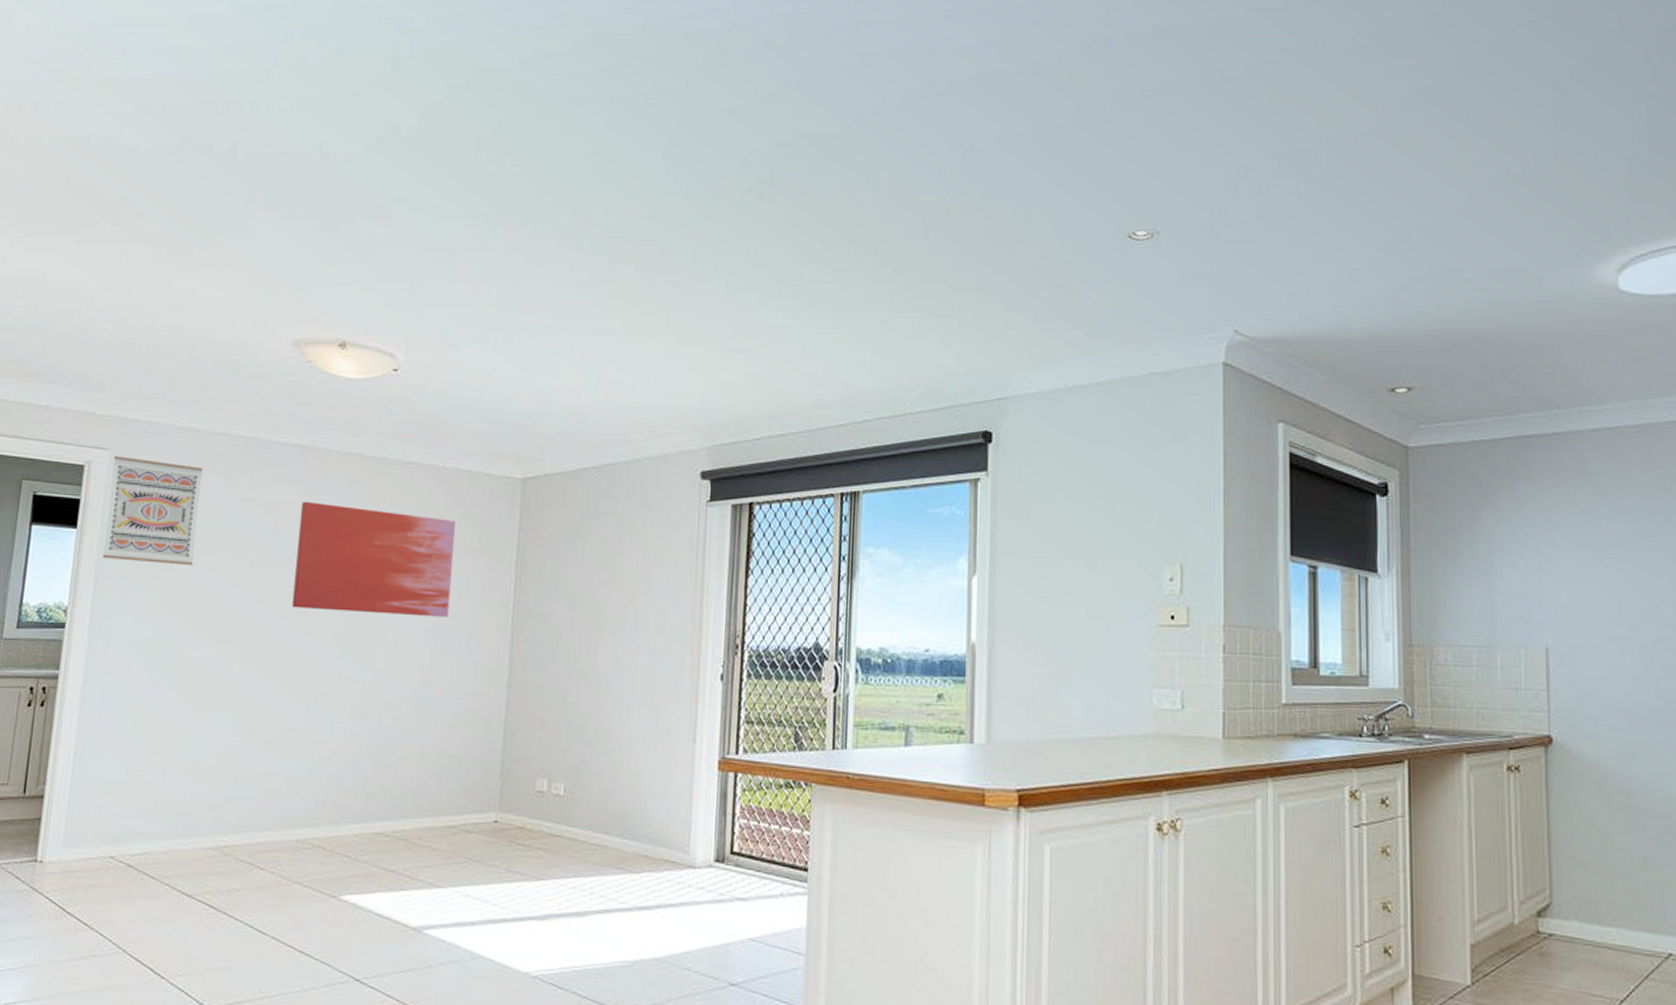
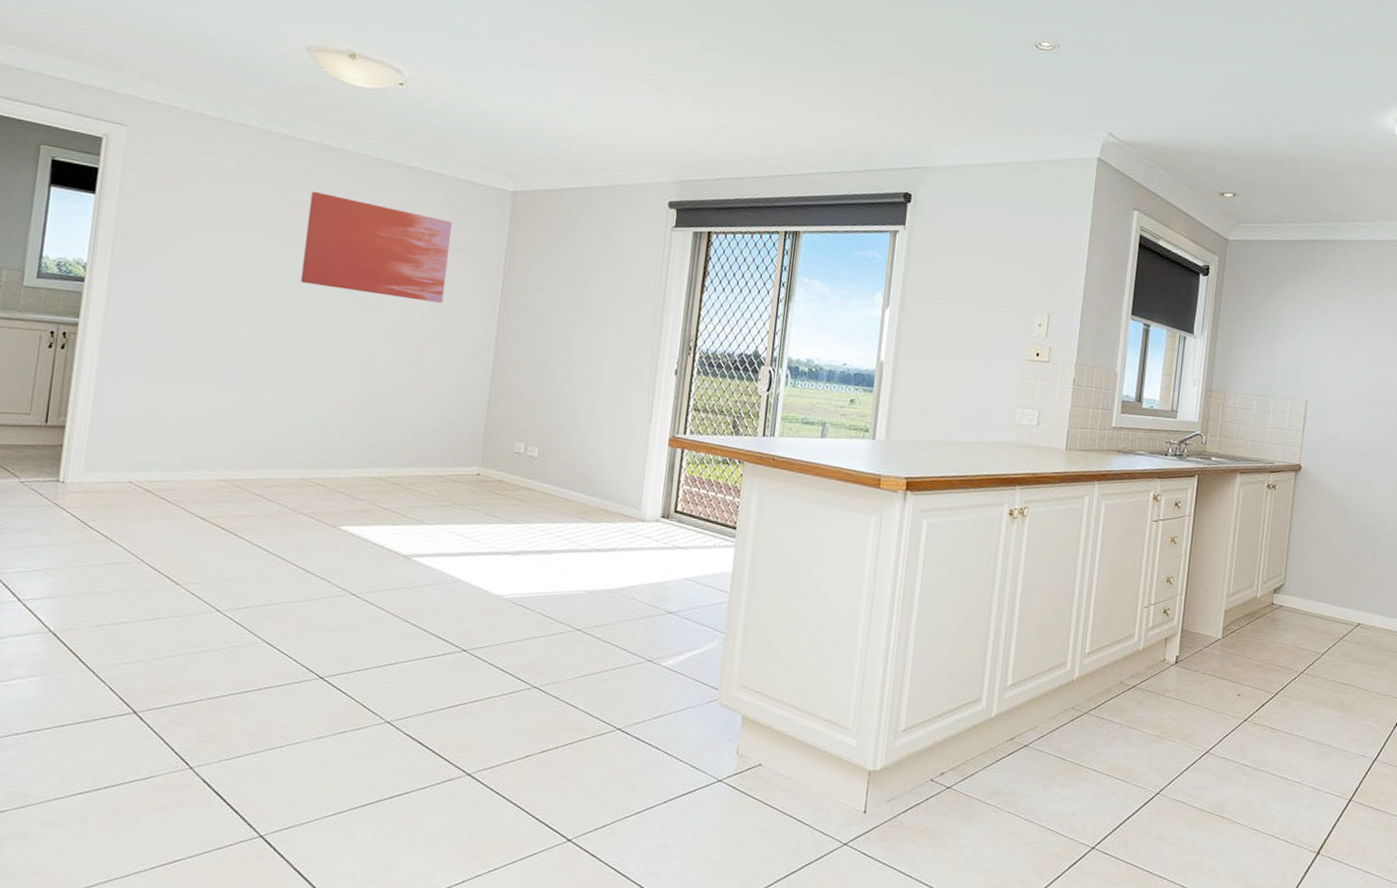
wall art: present [103,456,204,566] -> none [121,132,219,238]

